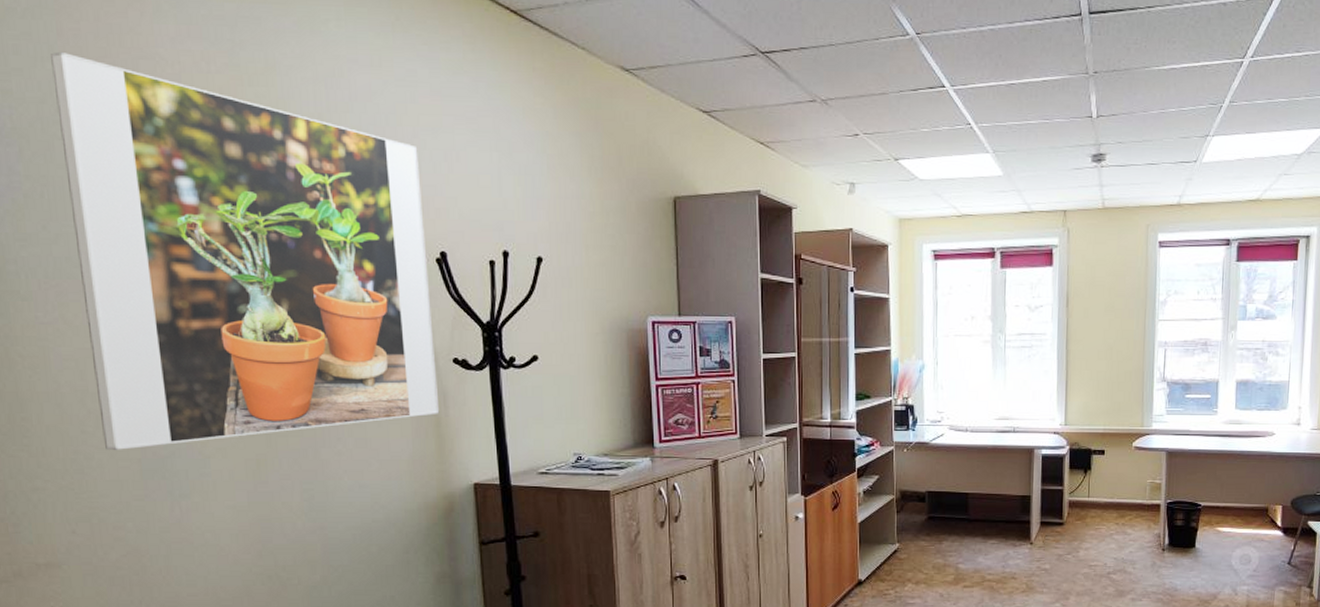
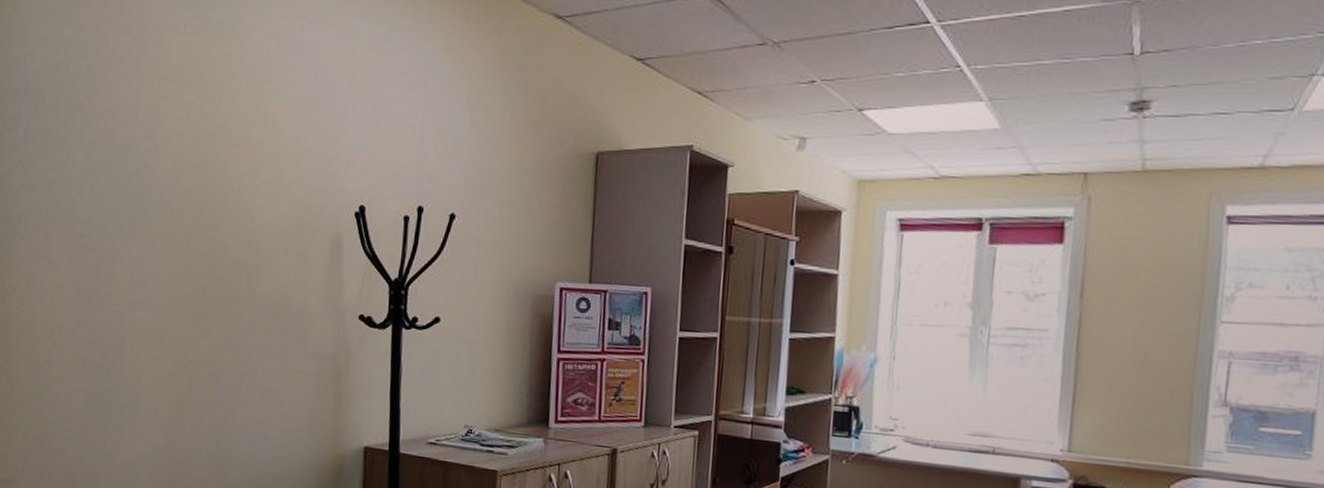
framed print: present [51,51,440,450] -> none [62,20,351,381]

